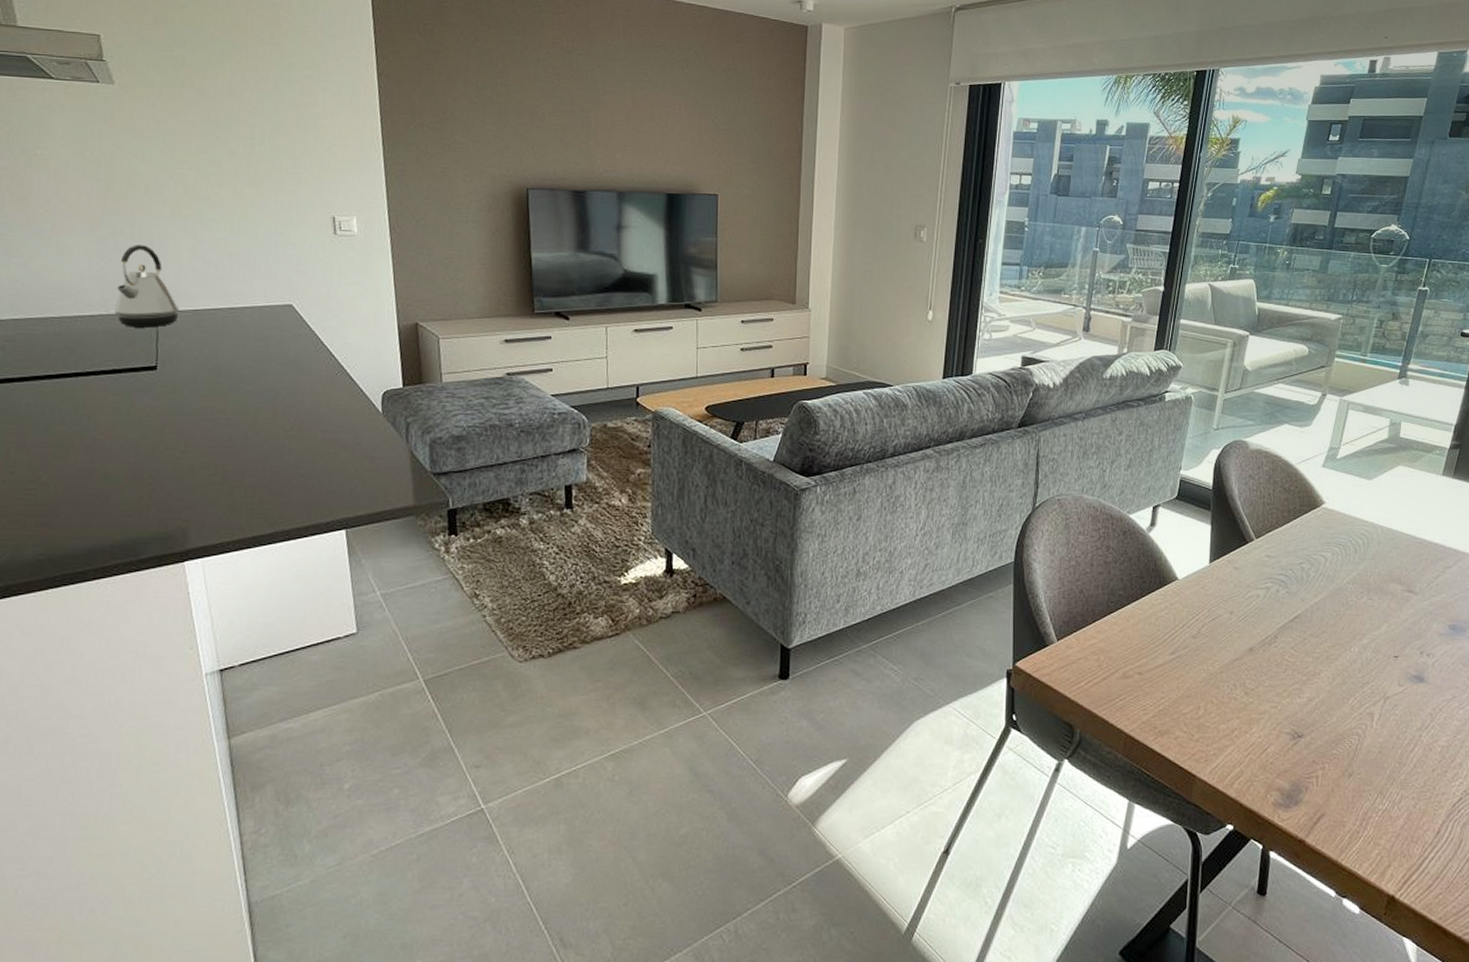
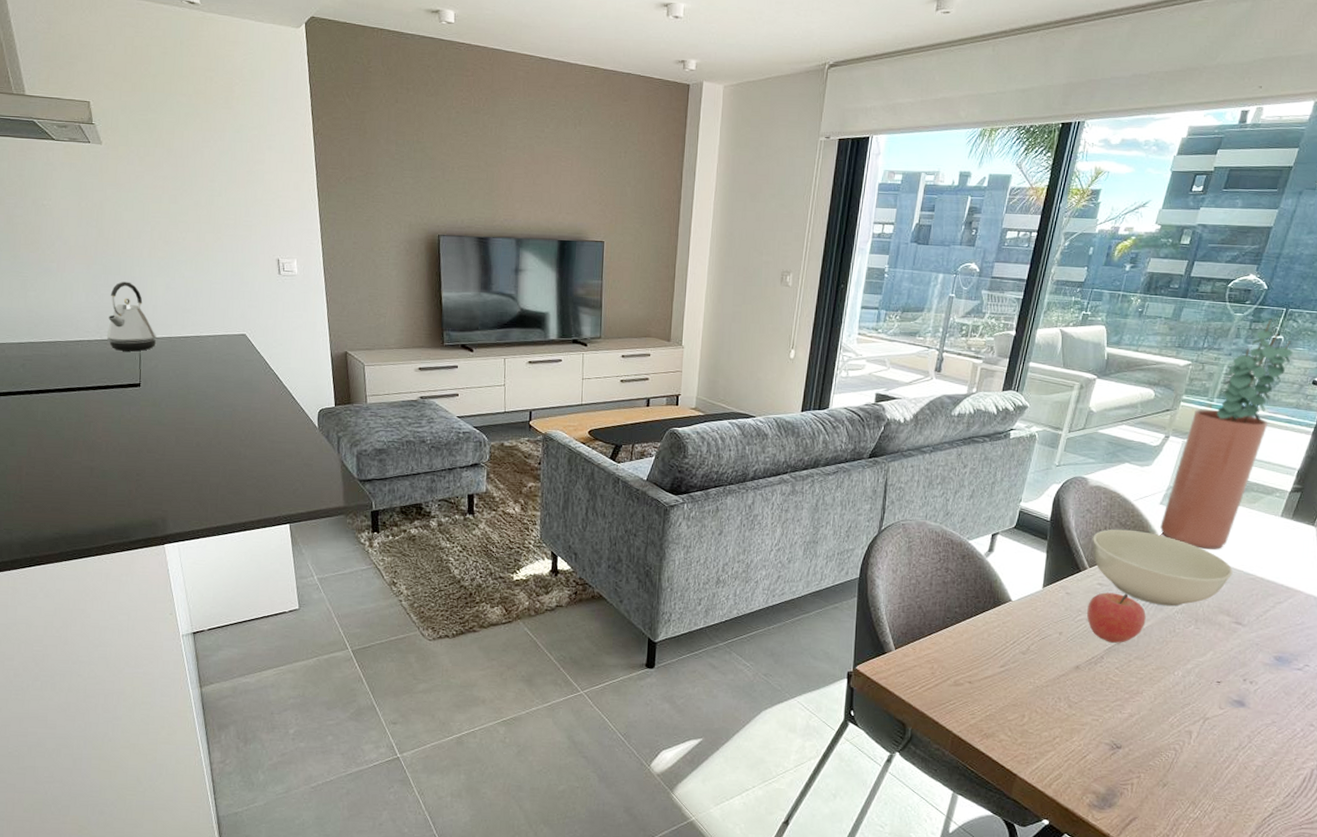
bowl: none [1257,495,1400,577] -> present [1092,529,1233,607]
fruit: none [1257,565,1317,620] -> present [1087,592,1146,643]
vase: none [1324,270,1439,513] -> present [1160,319,1293,549]

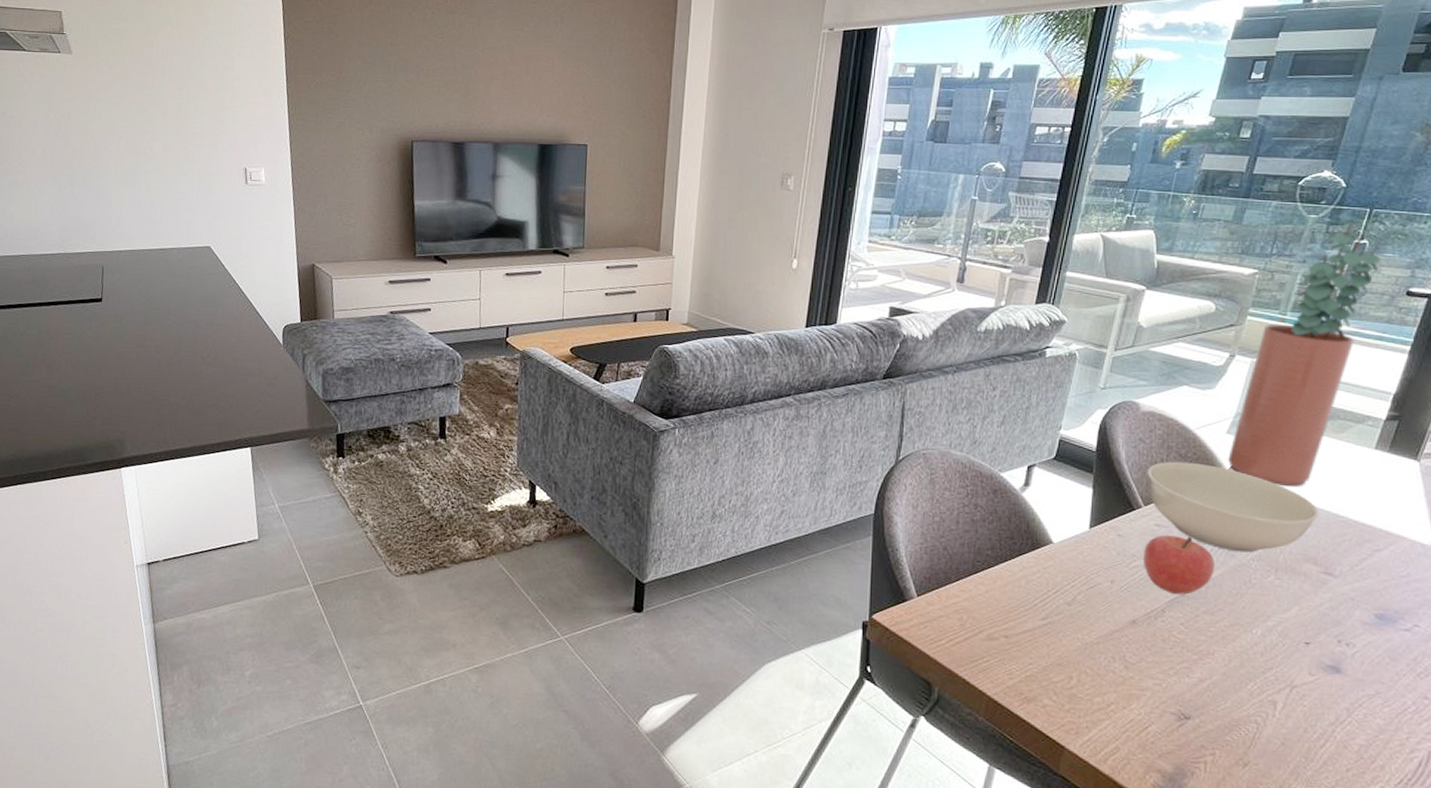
kettle: present [107,281,157,352] -> none [70,193,120,265]

